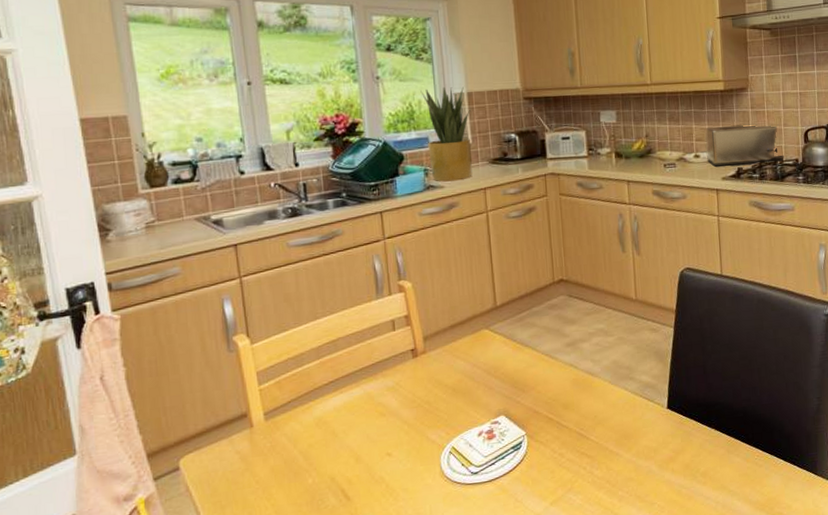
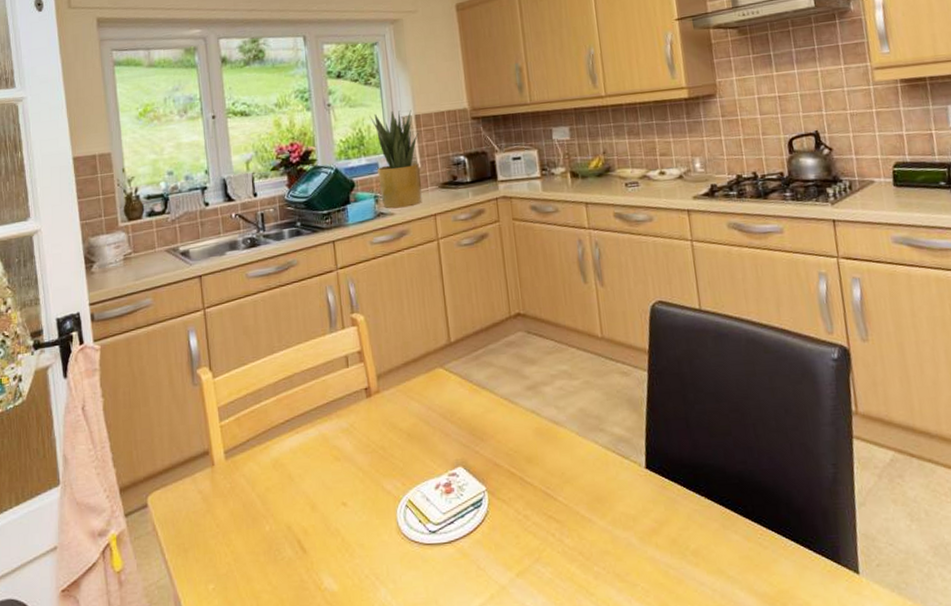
toaster: present [705,123,784,167] -> none [670,133,766,184]

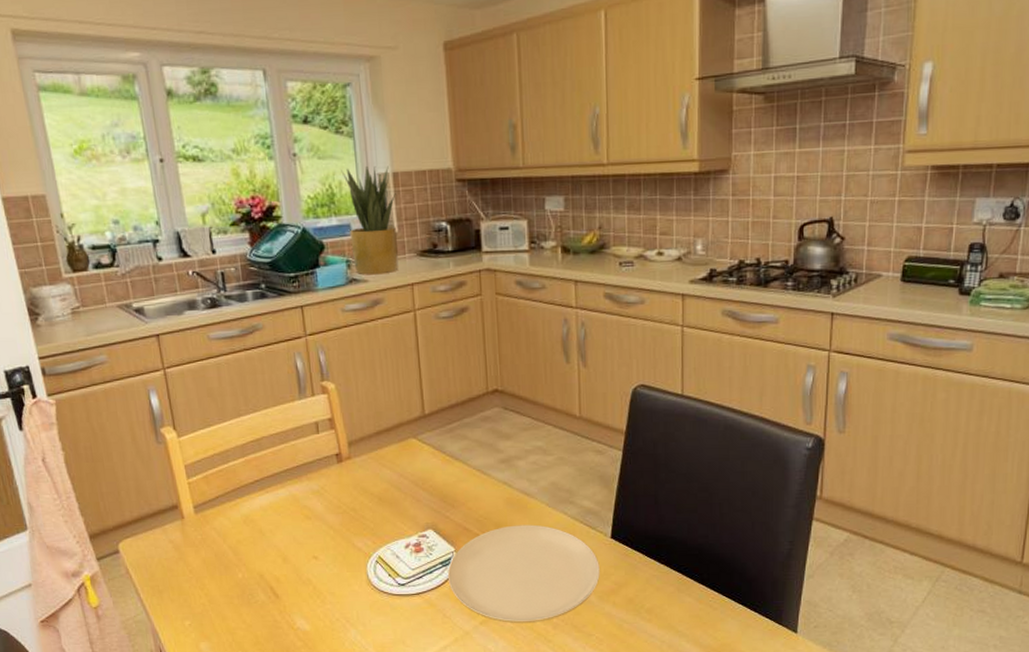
plate: none [479,456,639,574] -> present [447,524,600,624]

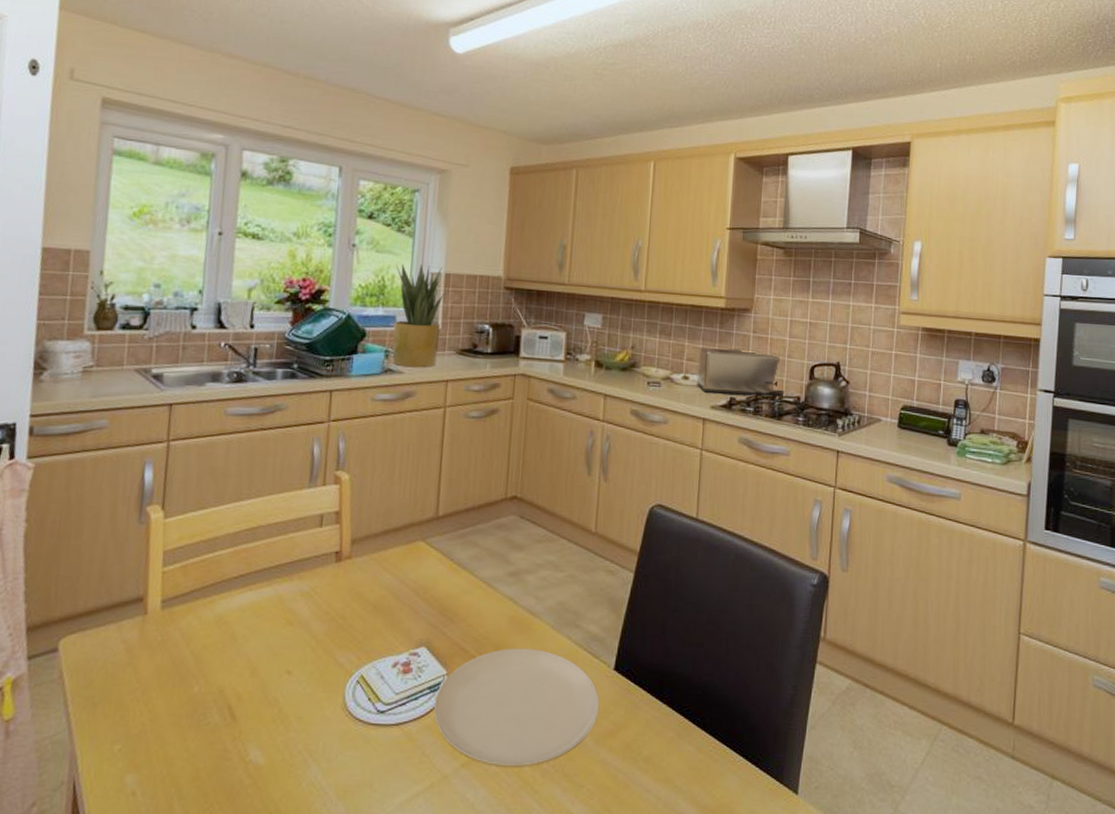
toaster: none [672,215,771,267] -> present [697,347,785,398]

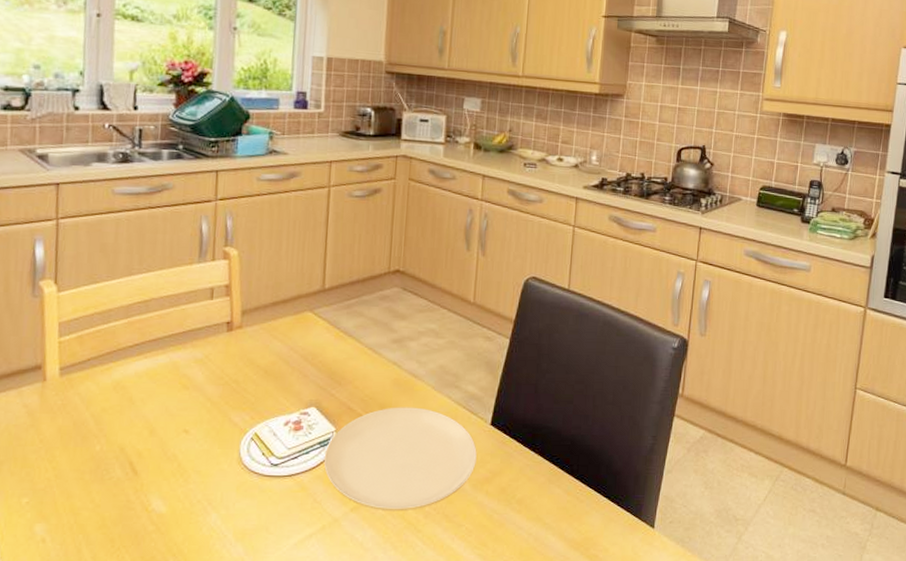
planter: present [392,264,445,368] -> none [276,48,328,149]
toaster: present [697,347,785,398] -> none [571,130,653,179]

